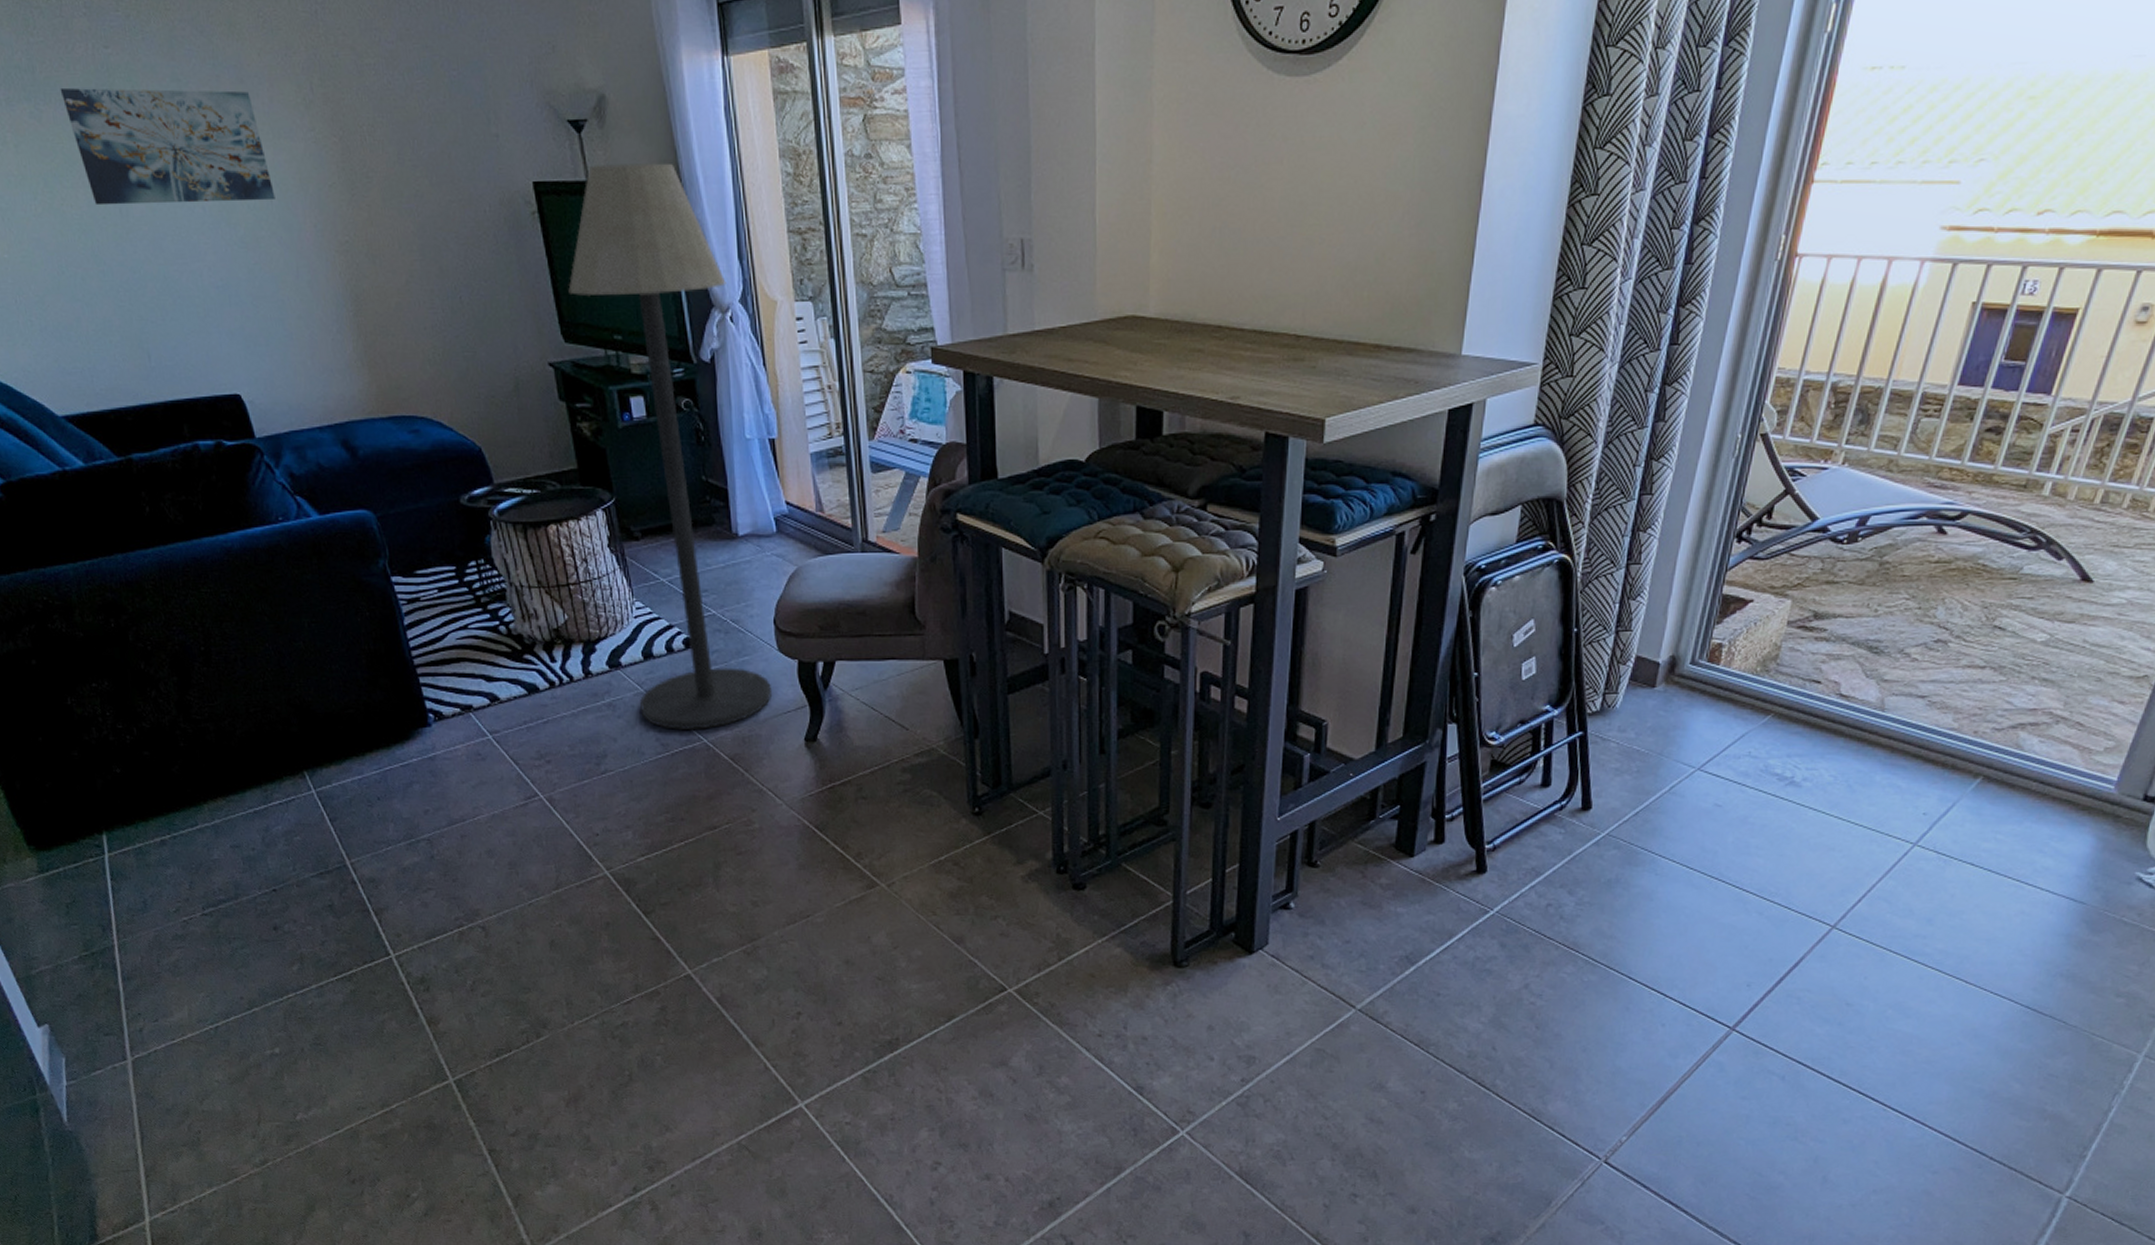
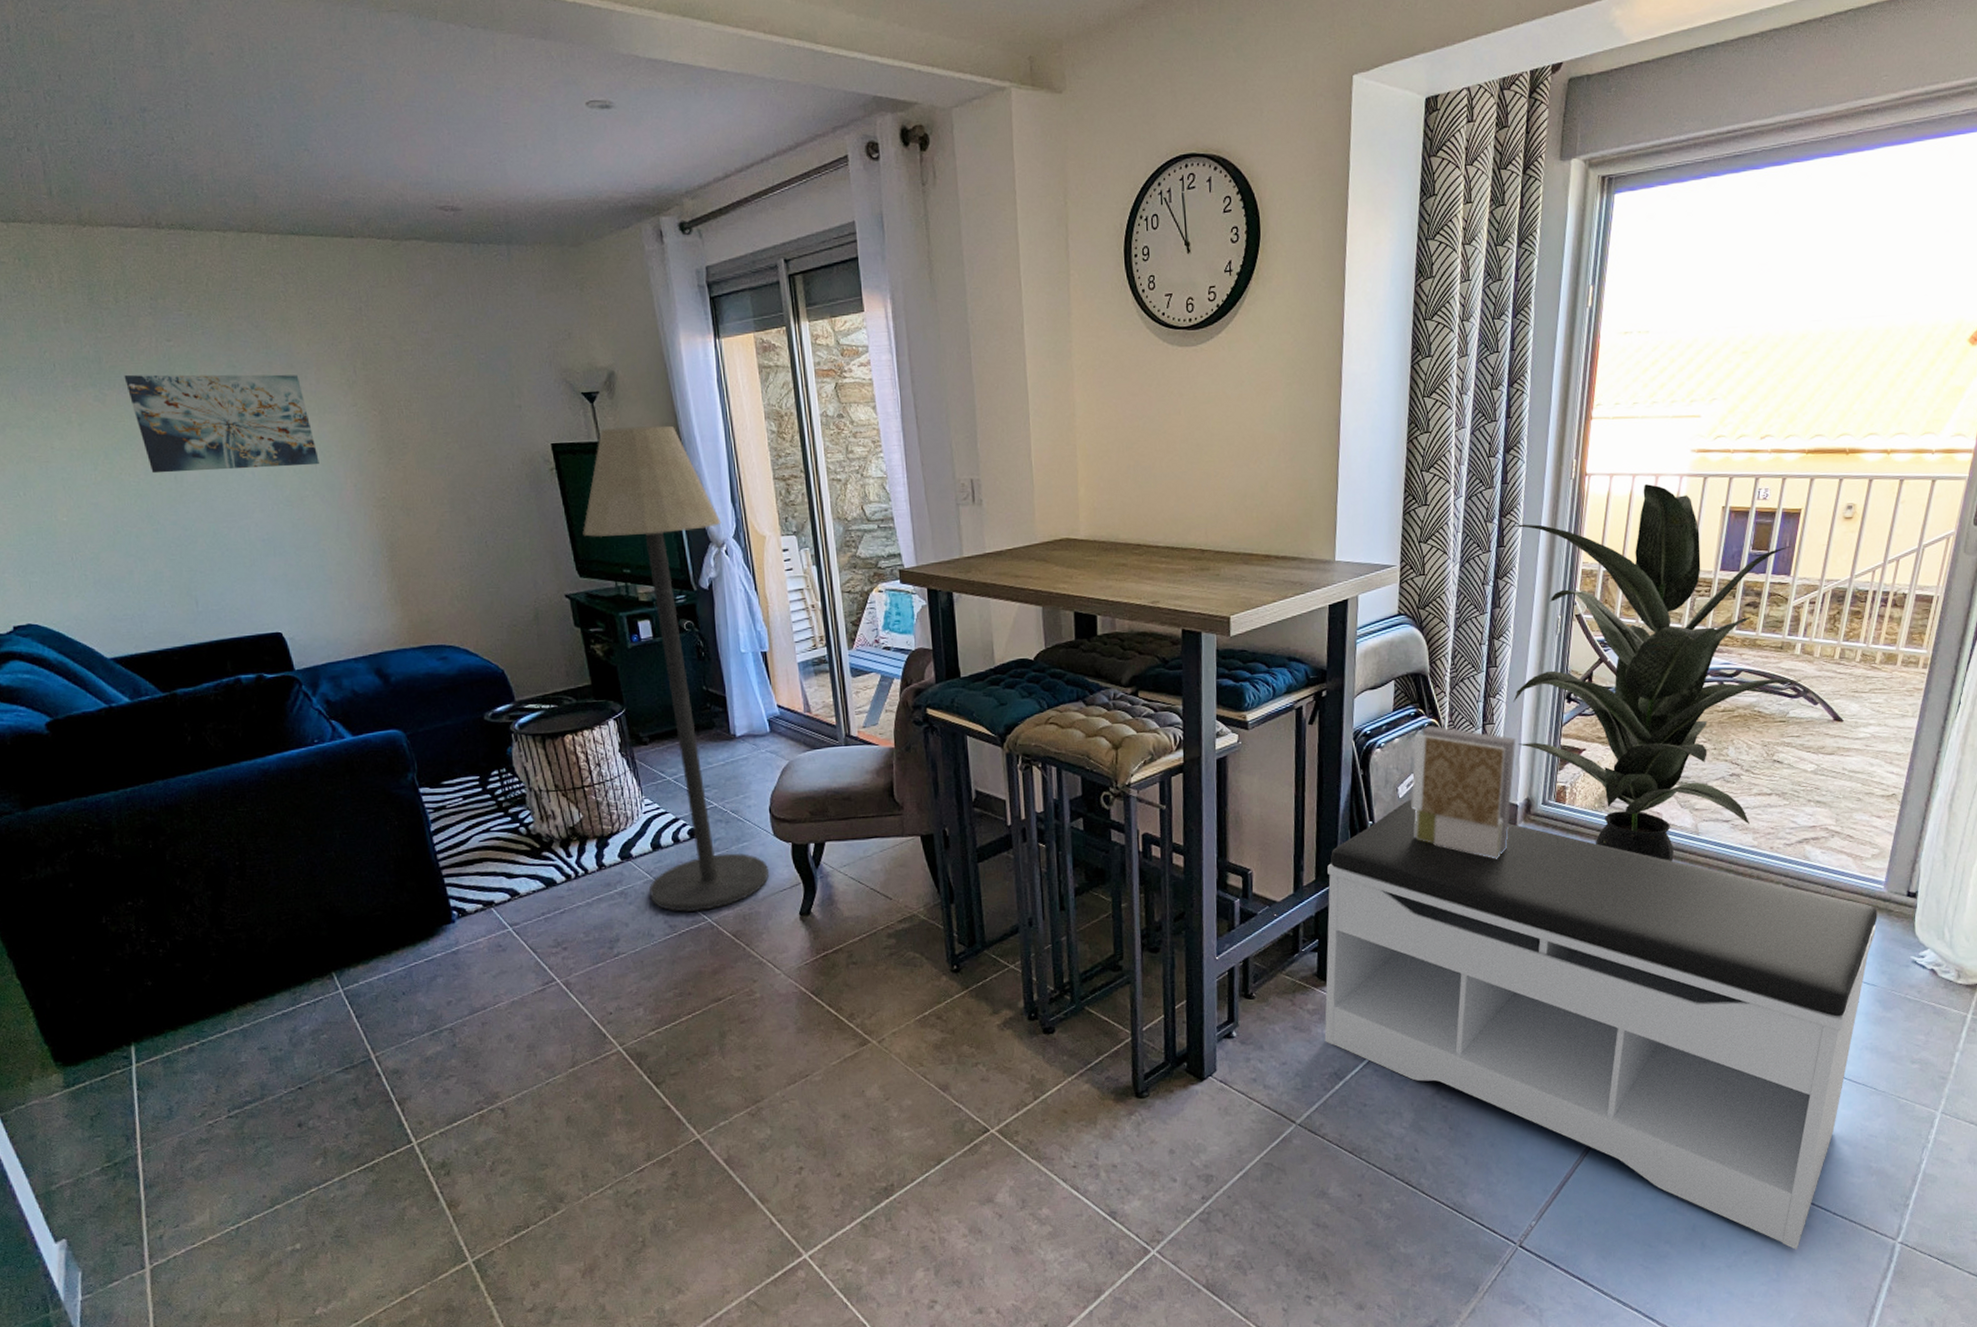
bench: none [1397,650,2102,1194] -> present [1324,799,1878,1250]
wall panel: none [1527,563,1667,726] -> present [1411,726,1516,859]
indoor plant: none [1667,270,2056,742] -> present [1510,484,1802,862]

